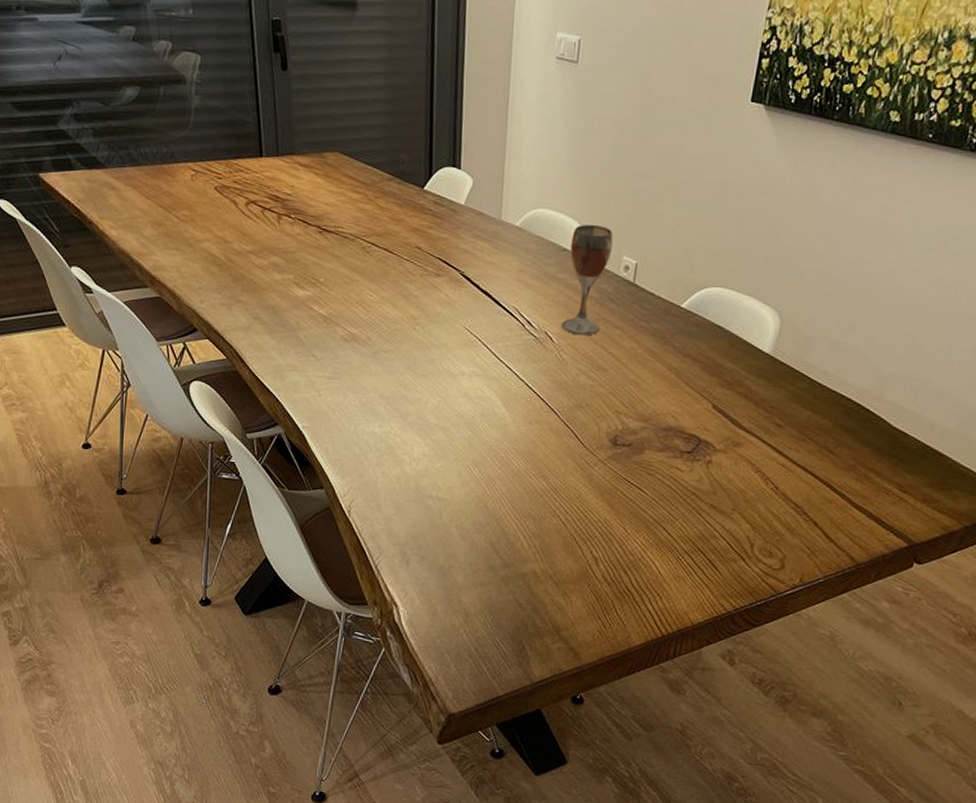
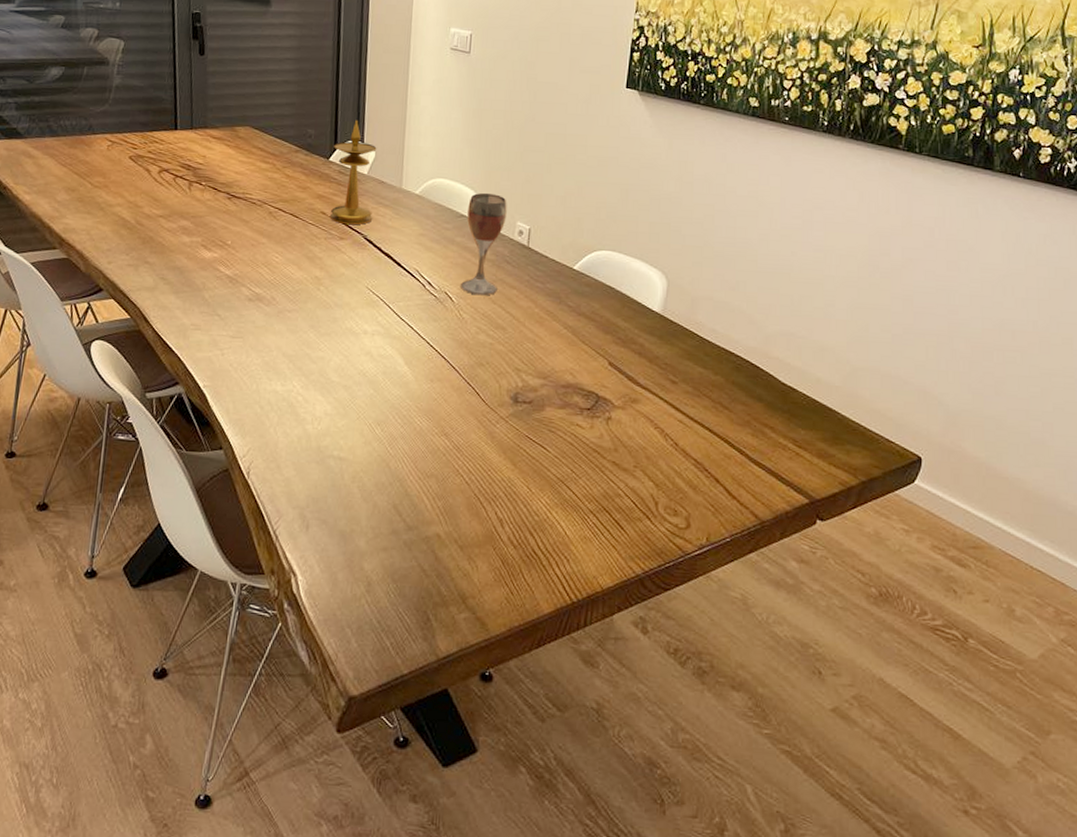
candlestick: none [425,143,475,261] -> present [329,120,377,225]

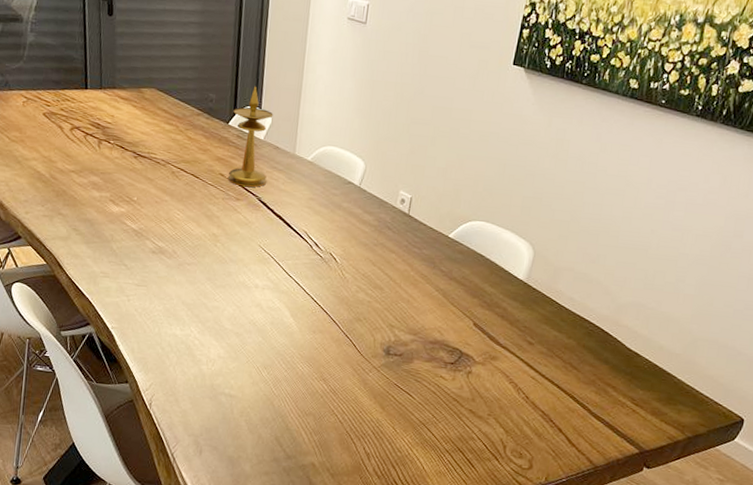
cup: present [460,192,507,296] -> none [344,161,392,258]

